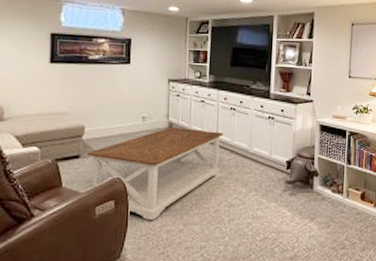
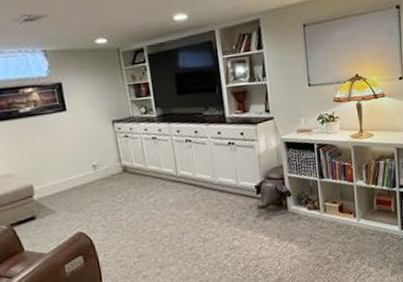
coffee table: present [87,127,224,221] -> none [42,167,188,269]

